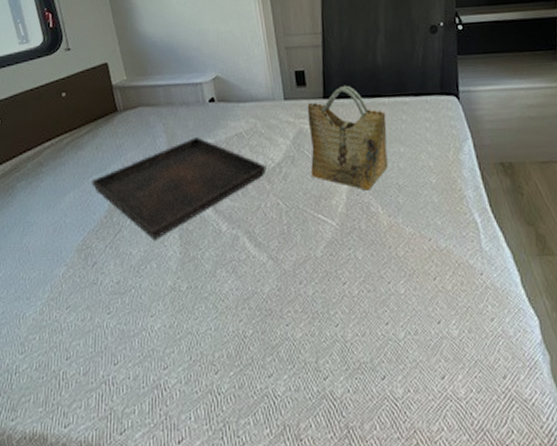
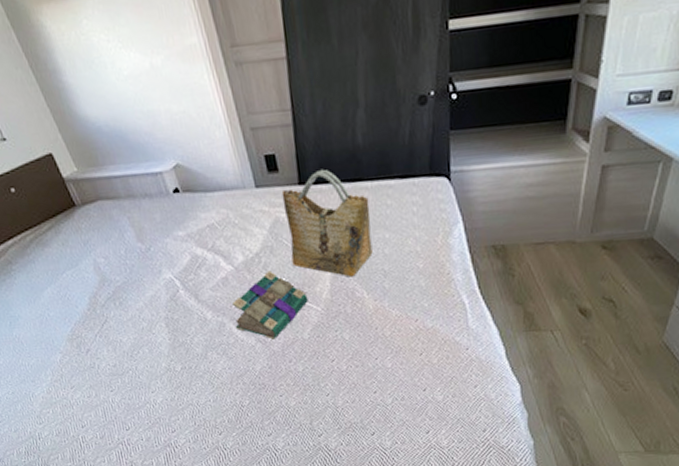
serving tray: present [91,137,266,240] -> none [66,230,245,328]
book: none [248,181,324,257] -> present [231,270,308,340]

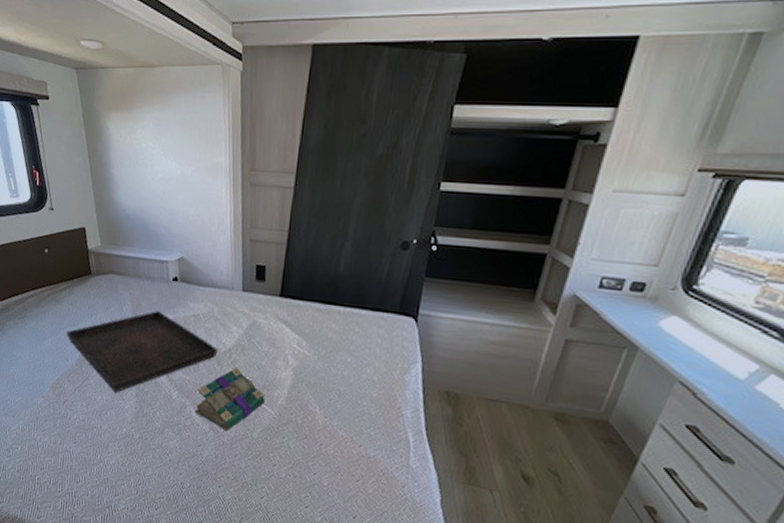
serving tray: none [66,230,245,328] -> present [66,311,218,392]
grocery bag: present [281,169,373,277] -> none [258,287,339,391]

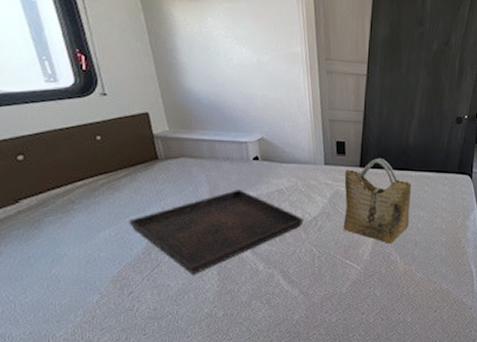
book: present [195,367,265,432] -> none [284,232,351,292]
grocery bag: none [258,287,339,391] -> present [343,157,412,244]

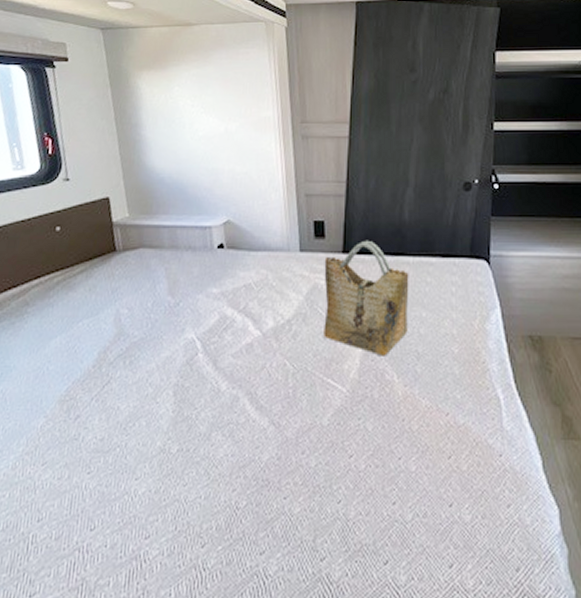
serving tray: present [129,190,304,275] -> none [81,286,275,395]

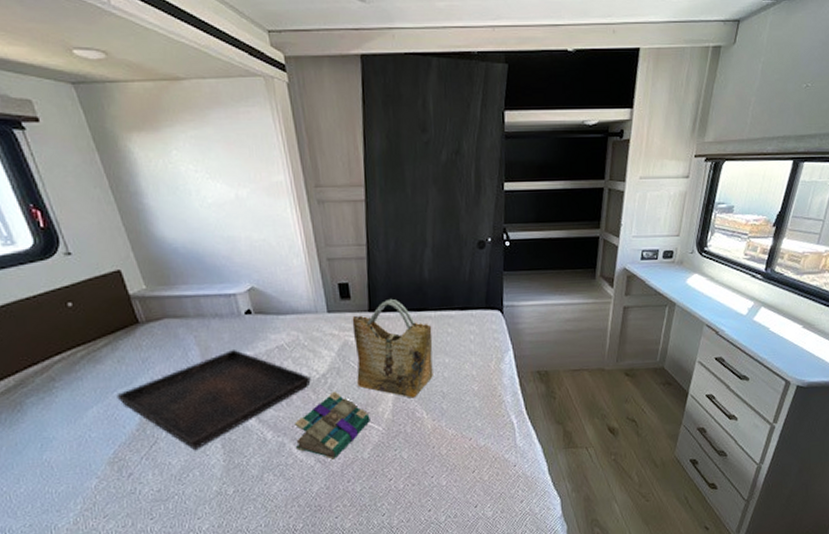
serving tray: none [81,286,275,395] -> present [116,350,311,450]
book: none [251,340,334,423] -> present [293,391,370,460]

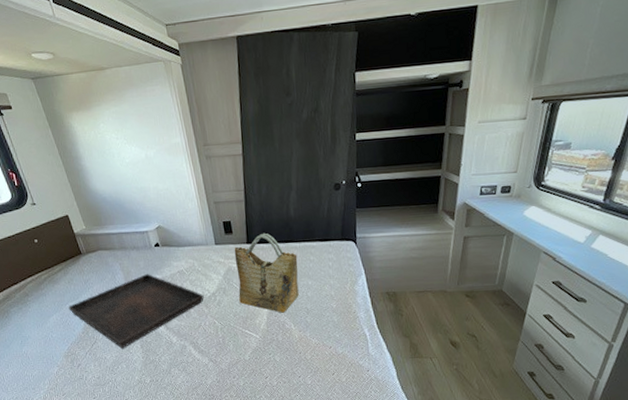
book: present [293,391,370,460] -> none [192,306,250,360]

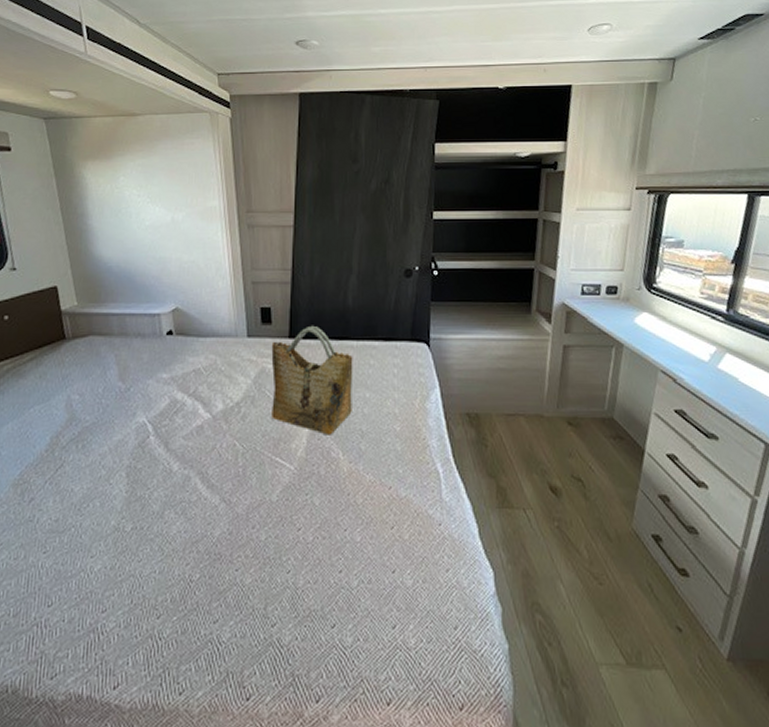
serving tray: present [68,274,204,349] -> none [32,371,224,477]

